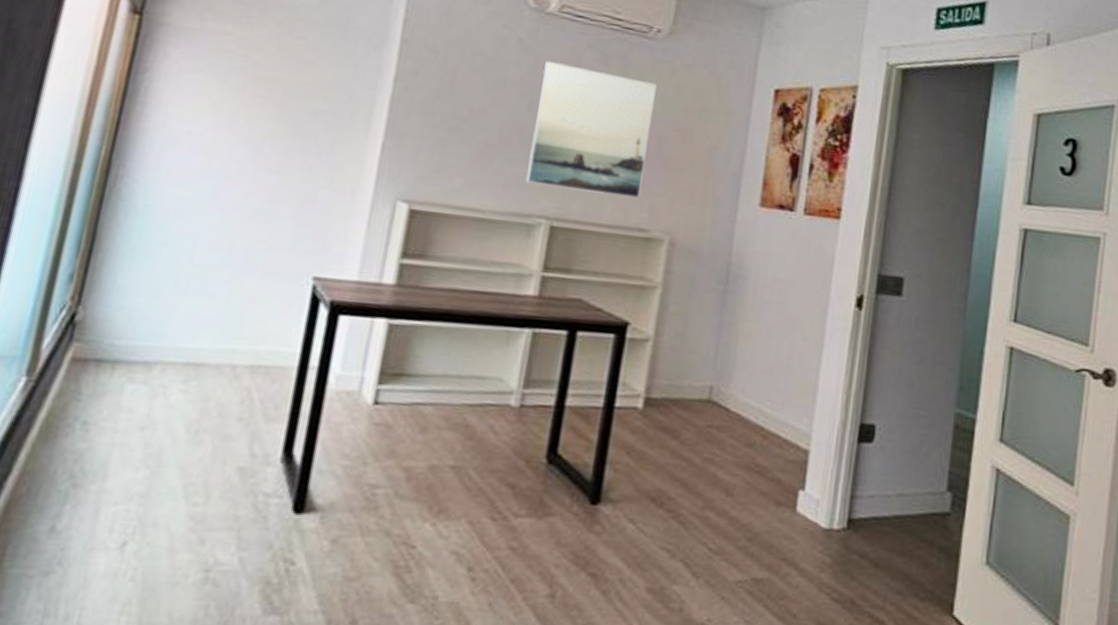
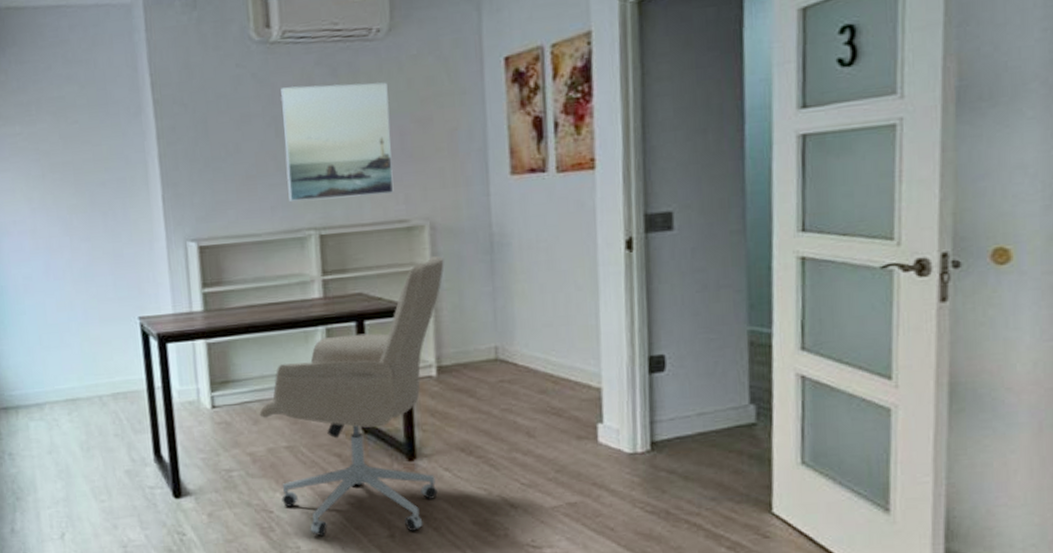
office chair: none [429,275,676,594] -> present [259,256,444,537]

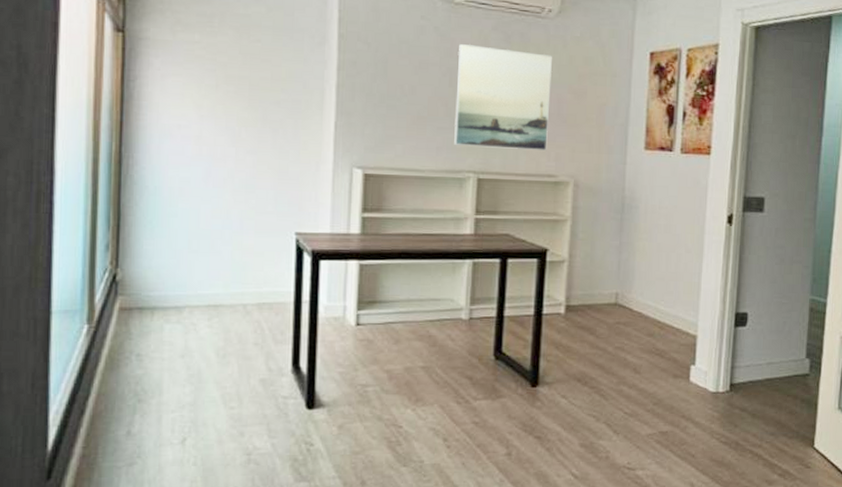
office chair: present [259,256,444,537] -> none [401,210,582,452]

